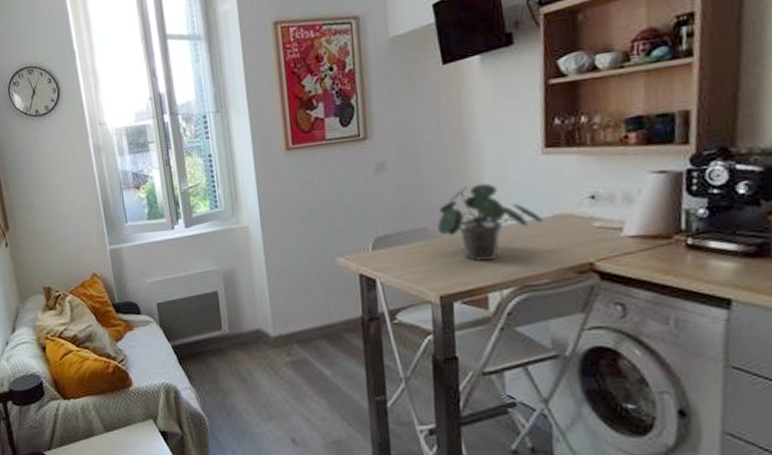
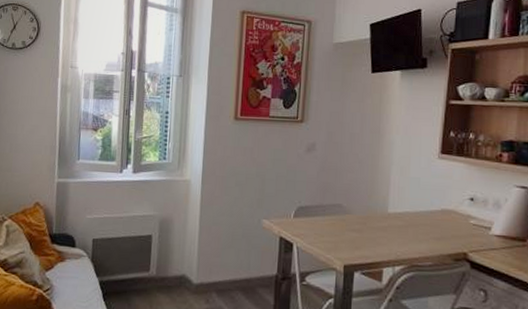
potted plant: present [437,183,543,261] -> none [349,174,433,240]

